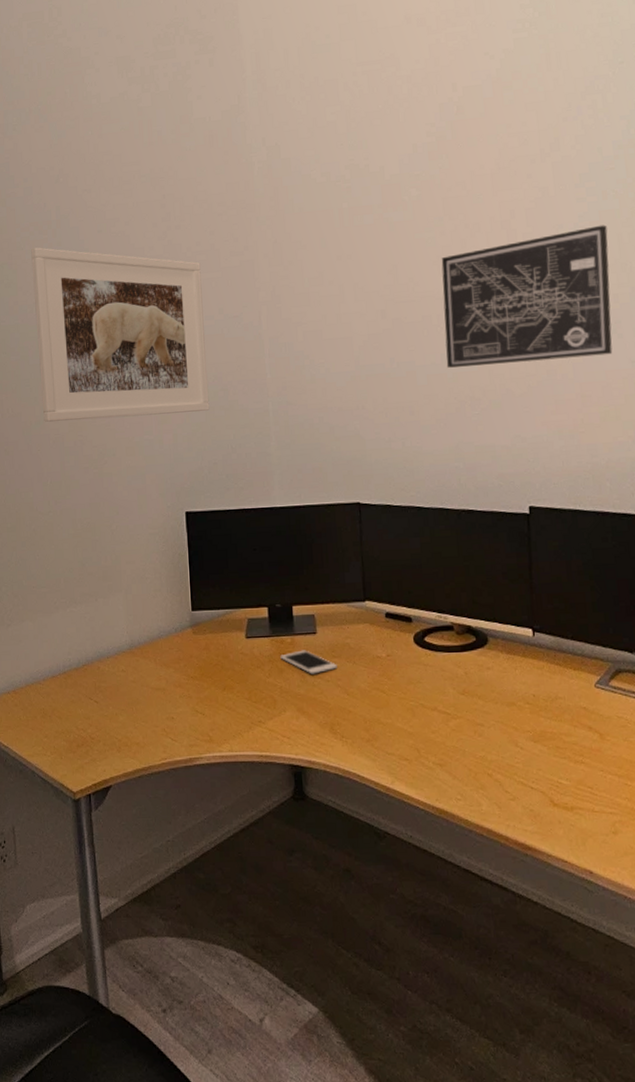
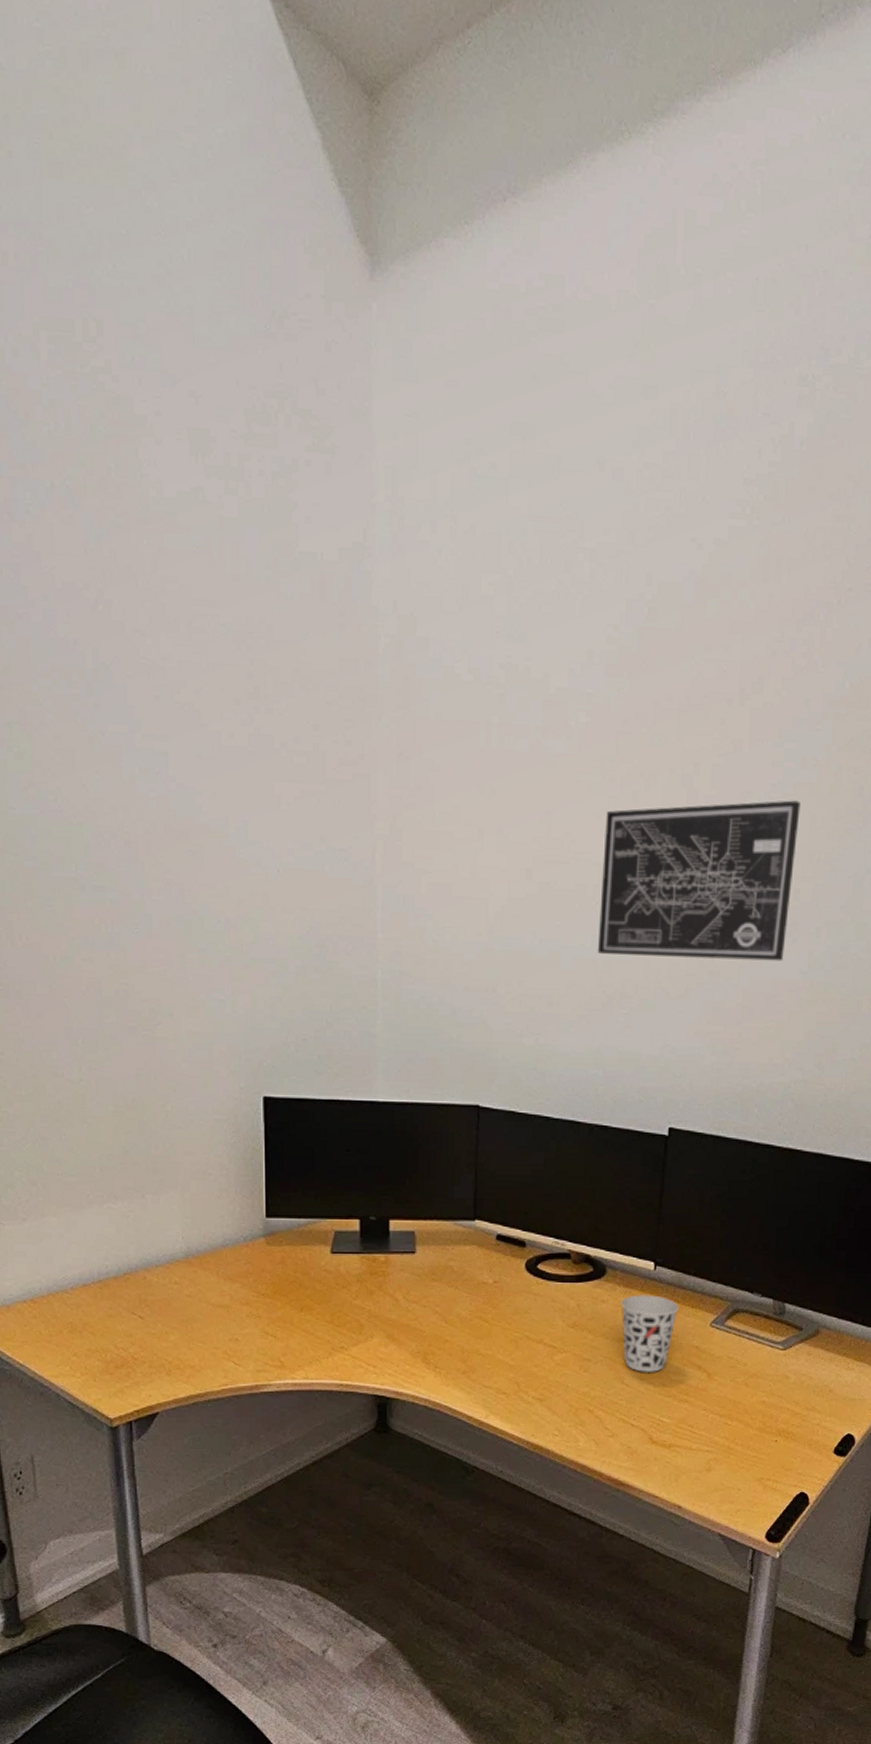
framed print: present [31,247,210,422] -> none [54,705,301,972]
cell phone: present [280,650,337,674] -> none [371,1270,436,1298]
cup: none [505,660,562,736] -> present [621,1295,679,1373]

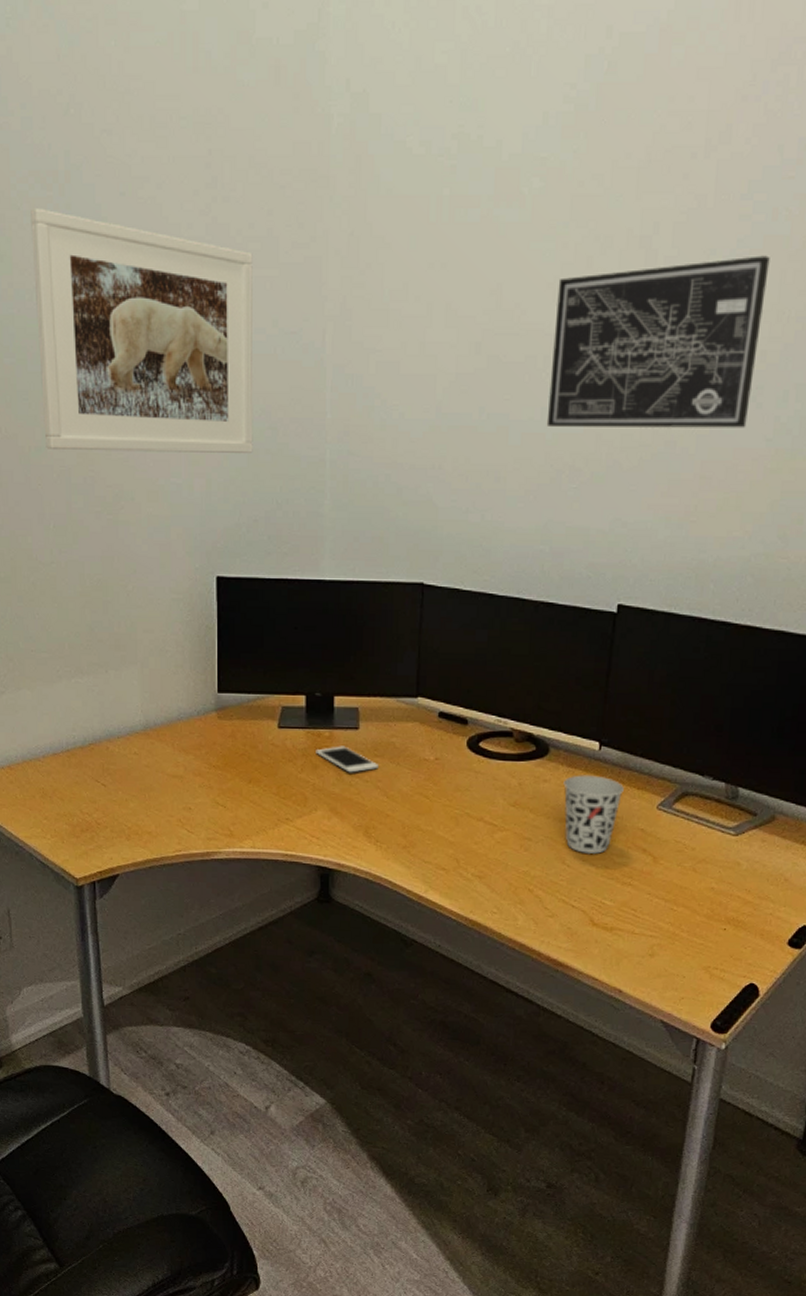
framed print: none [54,705,301,972] -> present [31,208,254,455]
cell phone: none [371,1270,436,1298] -> present [316,746,379,773]

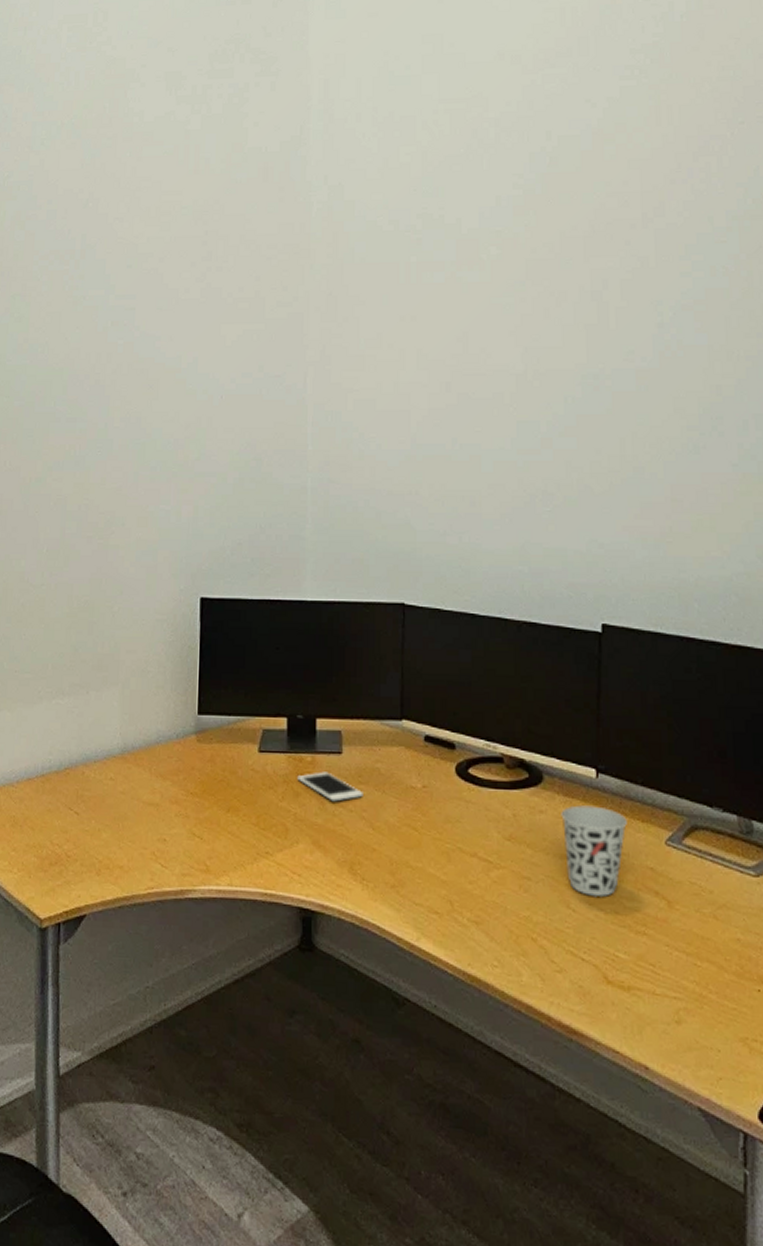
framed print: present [31,208,254,455] -> none [45,279,242,483]
wall art: present [546,255,770,428] -> none [517,305,714,455]

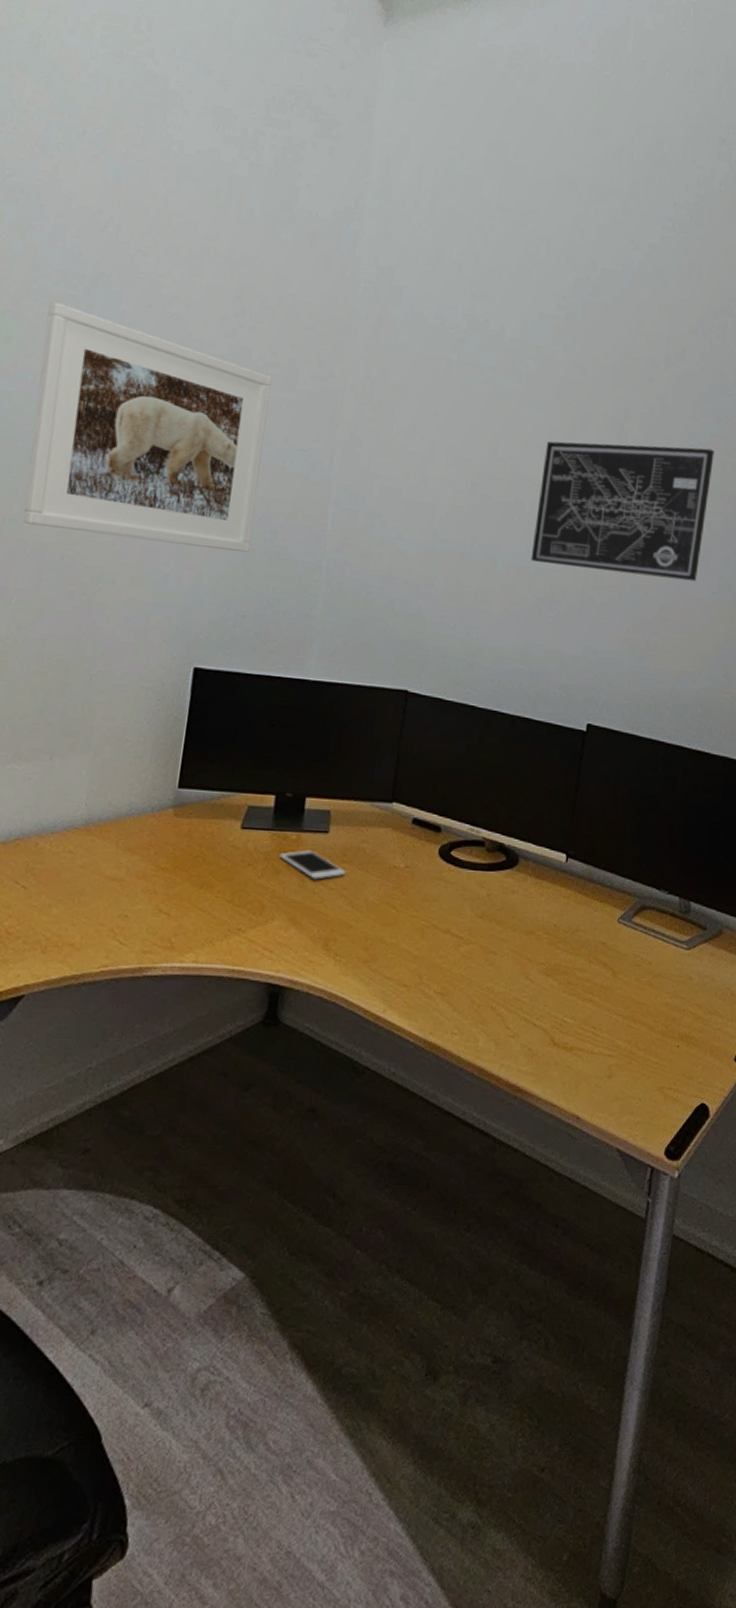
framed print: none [45,279,242,483] -> present [23,302,272,553]
wall art: none [517,305,714,455] -> present [530,441,714,582]
cup: present [561,805,627,898] -> none [530,886,588,969]

